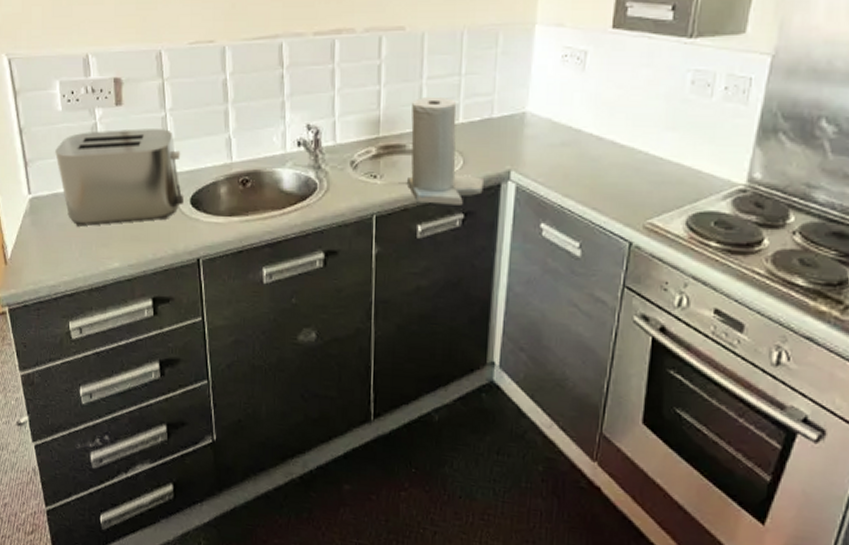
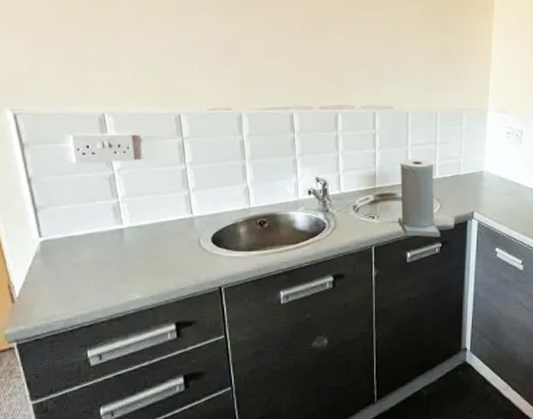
toaster: present [55,129,183,227] -> none [69,179,205,265]

